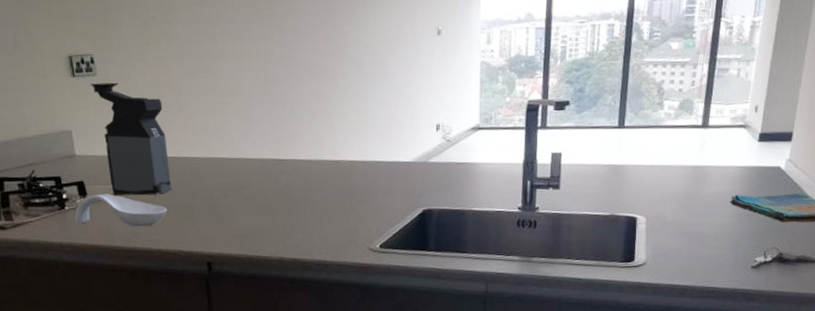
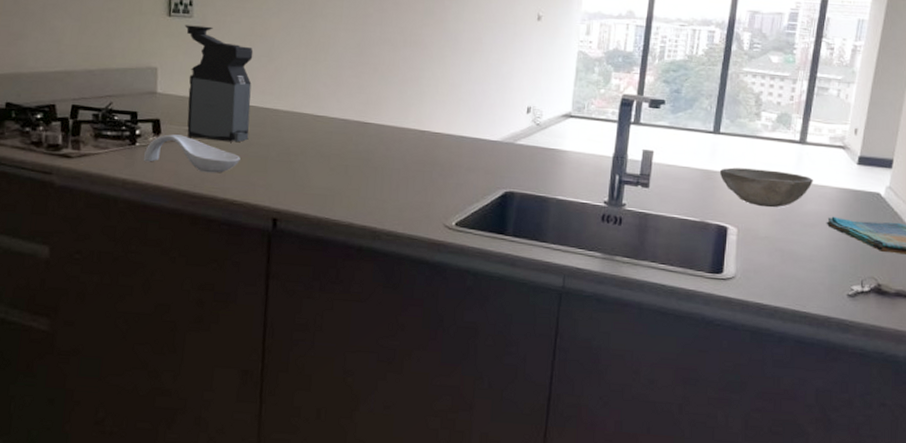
bowl: none [626,157,716,194] -> present [719,167,813,208]

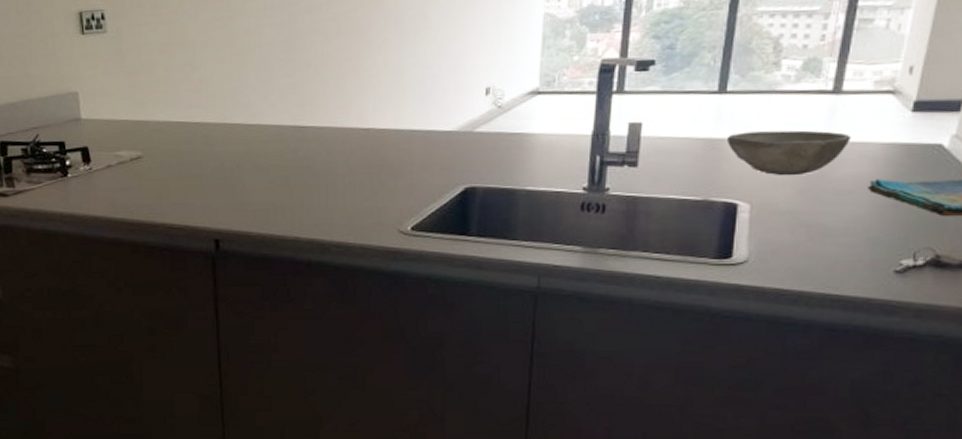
spoon rest: present [143,134,240,173] -> none [77,161,174,198]
coffee maker: present [184,25,254,143] -> none [99,40,180,164]

